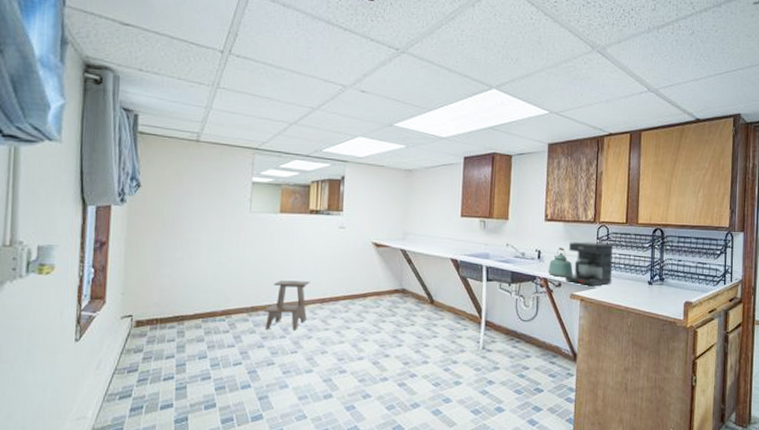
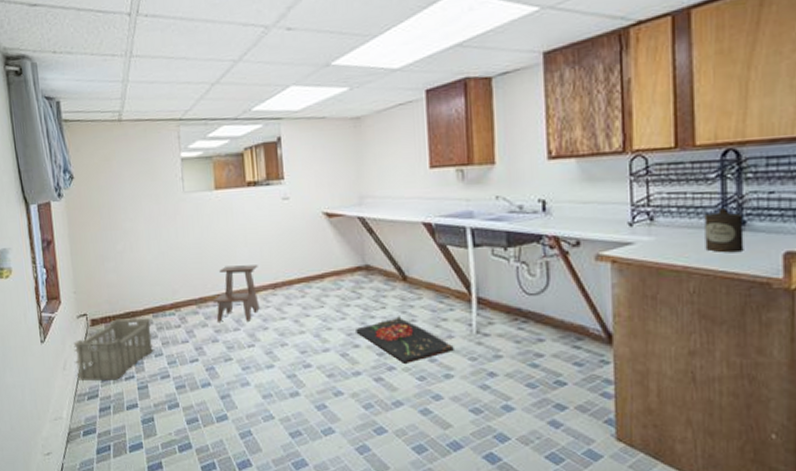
plastic crate: none [110,322,200,380] -> present [73,318,154,380]
doormat: none [388,332,464,372] -> present [356,316,454,363]
kettle: present [548,247,573,277] -> none [558,193,596,233]
coffee maker: present [565,241,613,286] -> none [586,179,659,241]
canister: none [639,268,663,300] -> present [704,208,744,253]

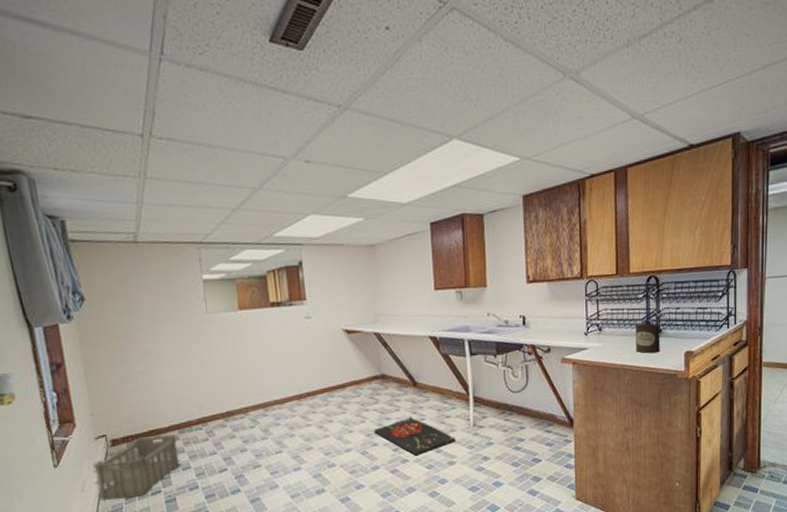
step stool: present [212,265,260,322] -> none [239,378,286,433]

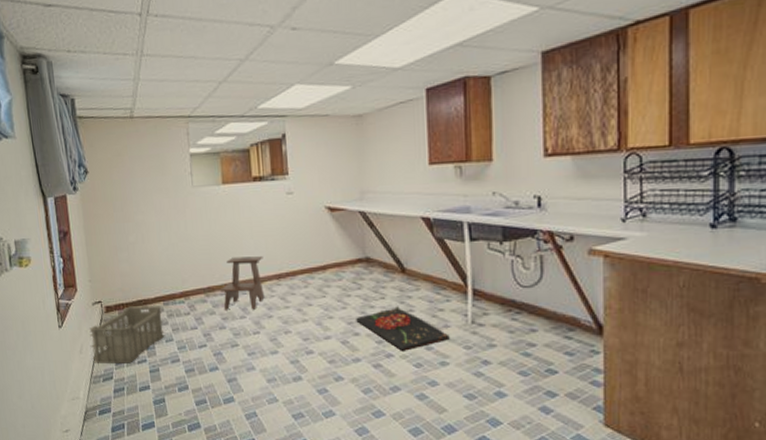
step stool: none [239,378,286,433] -> present [219,256,265,310]
canister: present [635,320,660,354] -> none [696,205,735,249]

